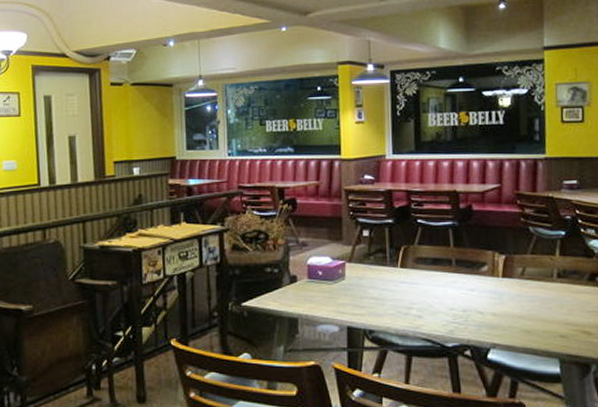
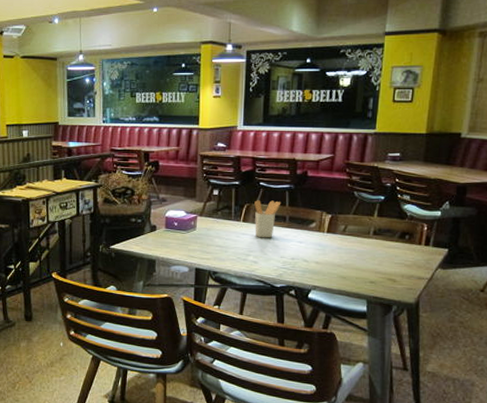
utensil holder: none [413,240,445,287] -> present [254,200,281,238]

